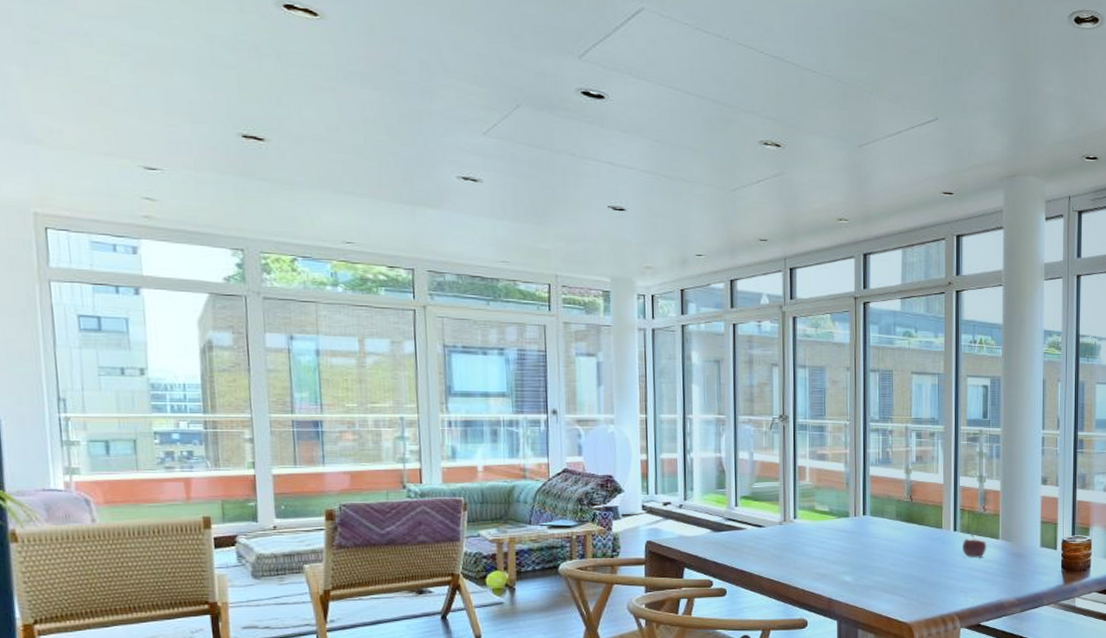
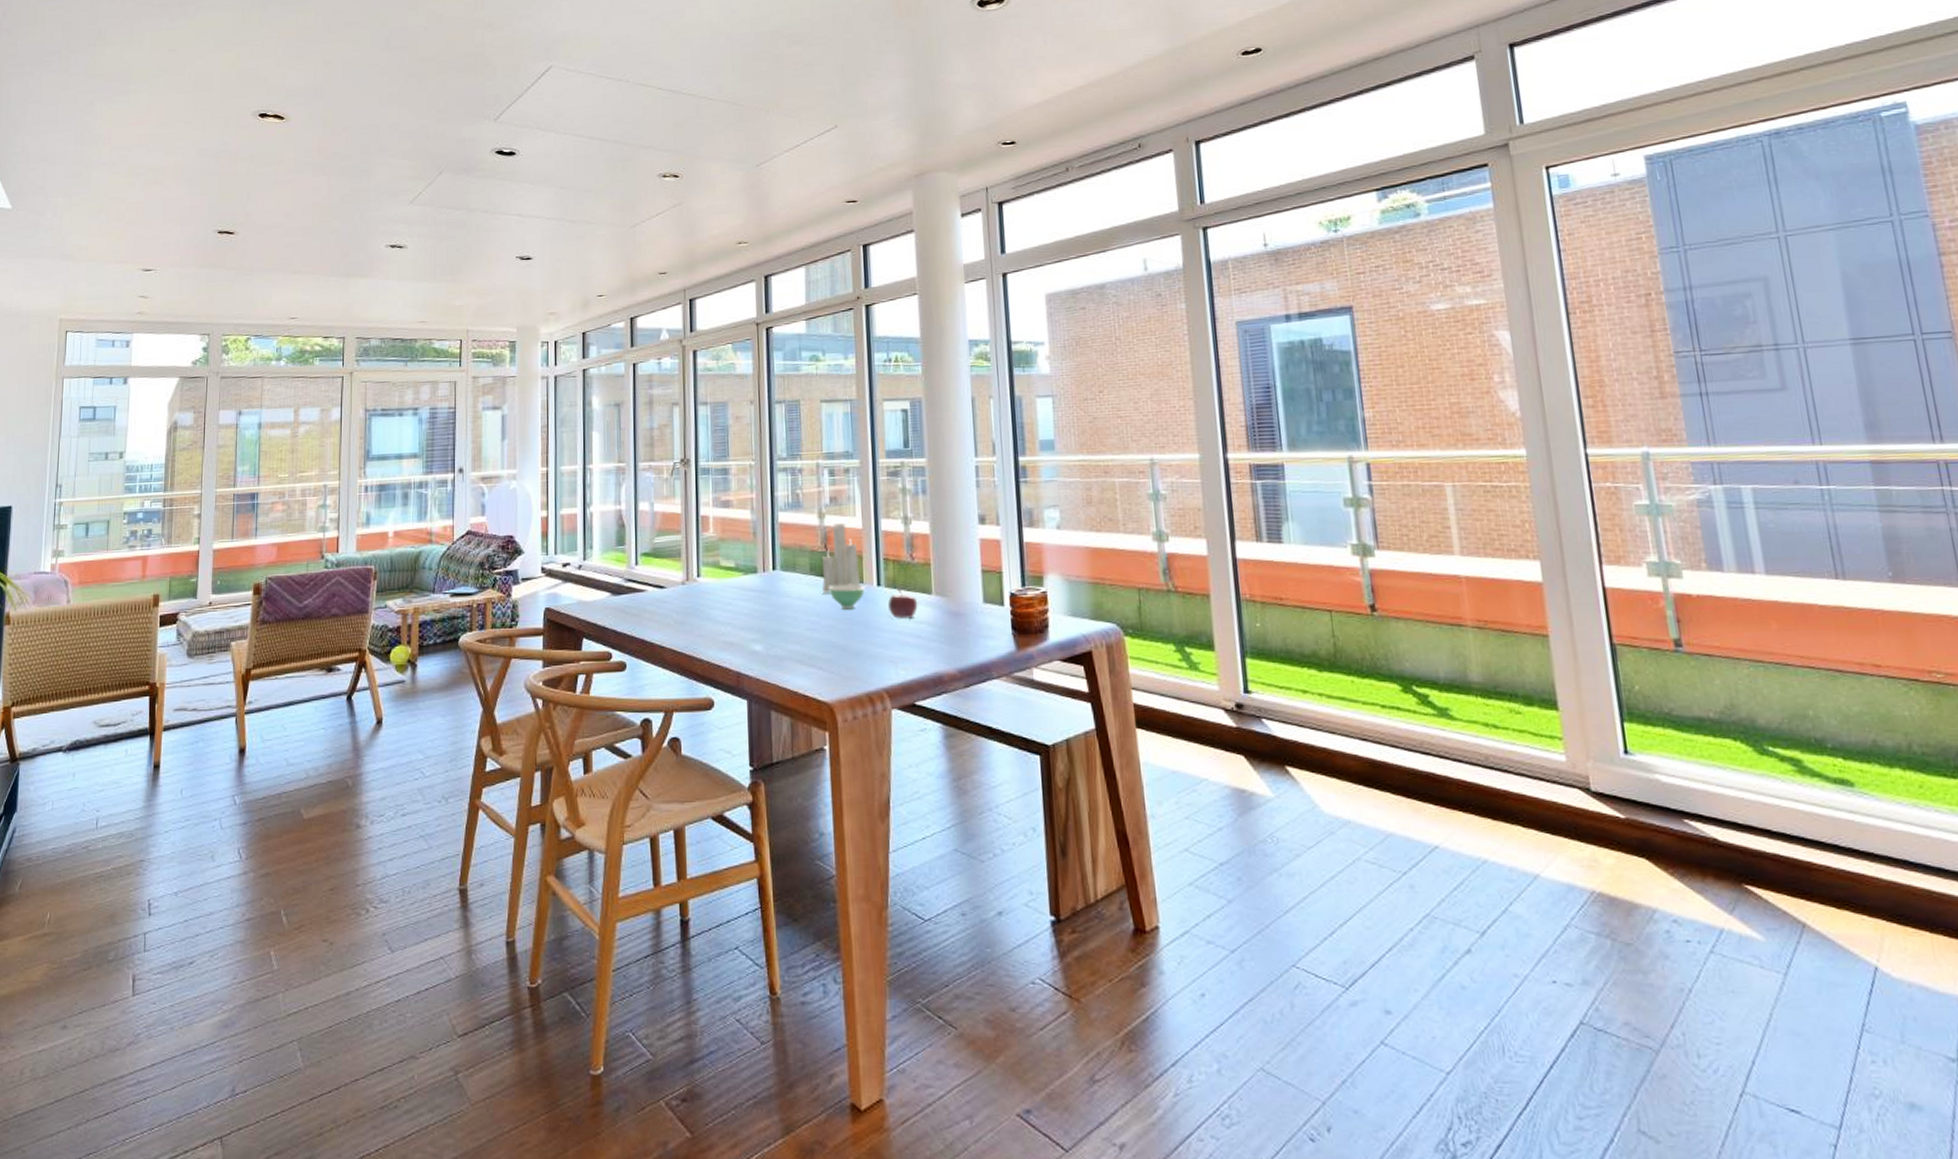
candle: none [906,474,940,537] -> present [821,518,861,595]
bowl: none [912,529,944,549] -> present [828,584,866,609]

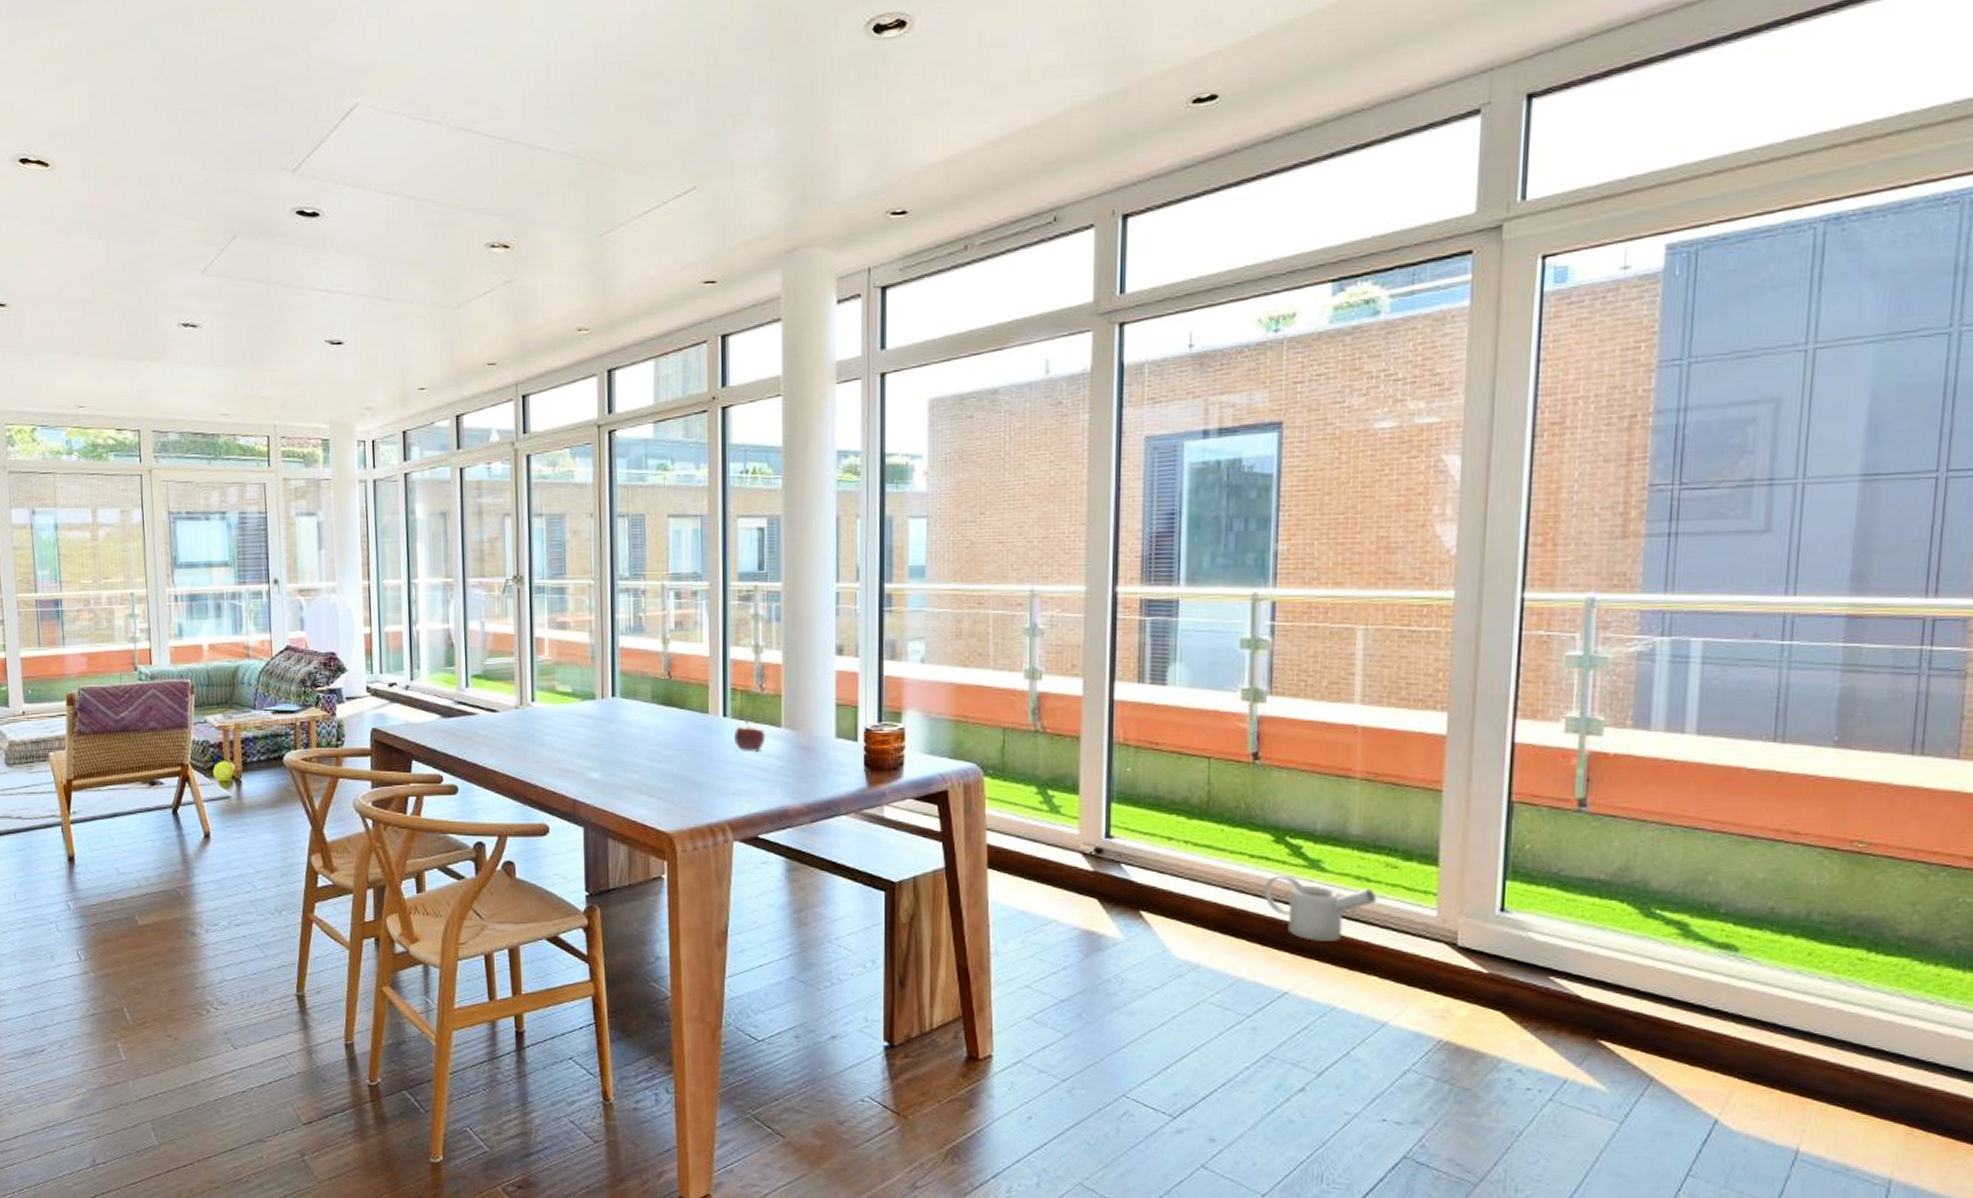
candle: present [821,518,861,595] -> none [663,644,706,724]
bowl: present [828,584,866,609] -> none [671,713,710,740]
watering can: none [1399,725,1508,791] -> present [1264,876,1377,941]

